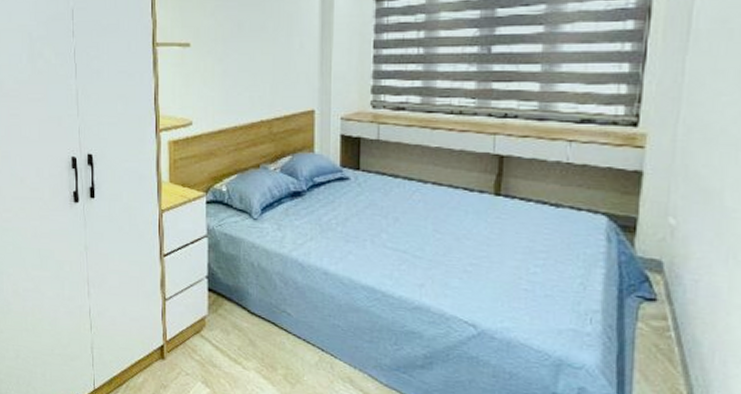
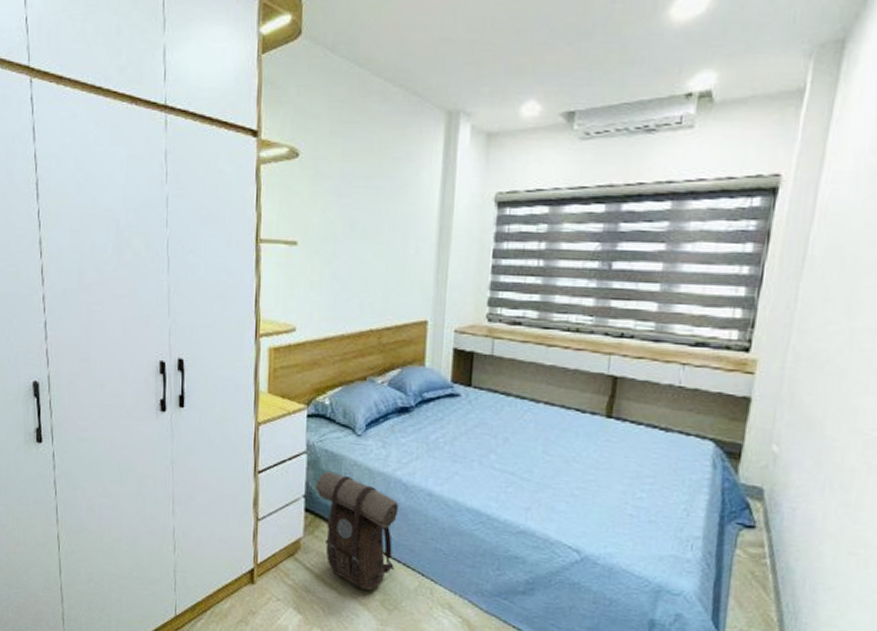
backpack: none [217,254,297,365] -> present [315,472,399,590]

